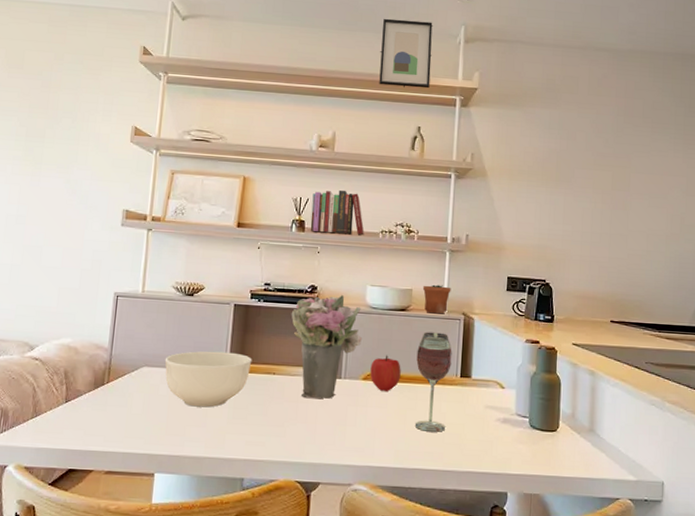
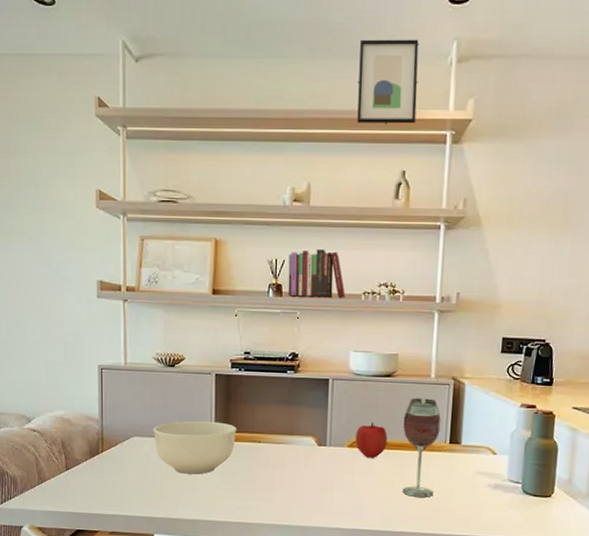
flower bouquet: present [291,295,363,400] -> none [273,362,347,466]
planter: present [422,284,451,314] -> none [409,348,440,379]

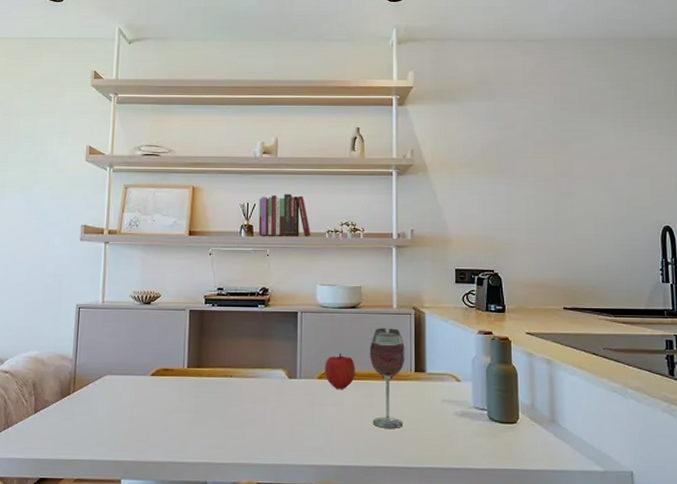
bowl: present [153,420,237,475] -> none [126,357,209,413]
picture frame: present [357,39,420,125] -> none [316,27,366,91]

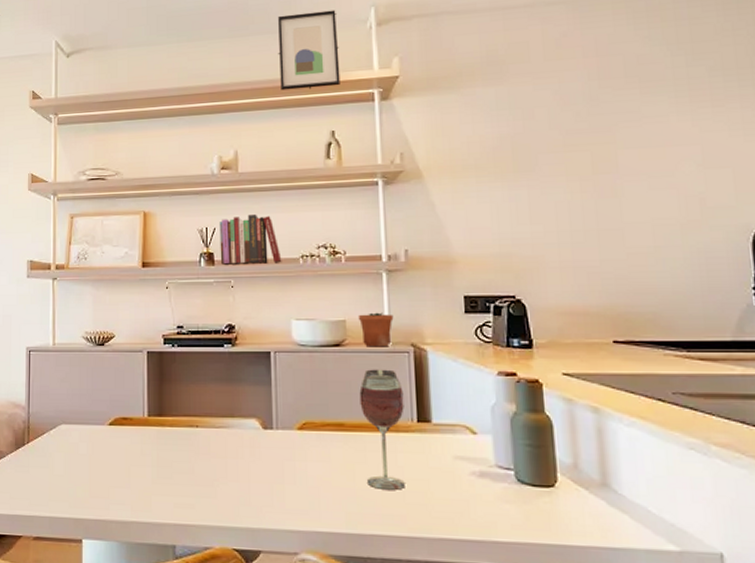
picture frame: none [316,27,366,91] -> present [278,9,340,91]
fruit: present [325,353,355,390] -> none [305,399,343,444]
planter: none [371,280,400,310] -> present [358,312,394,347]

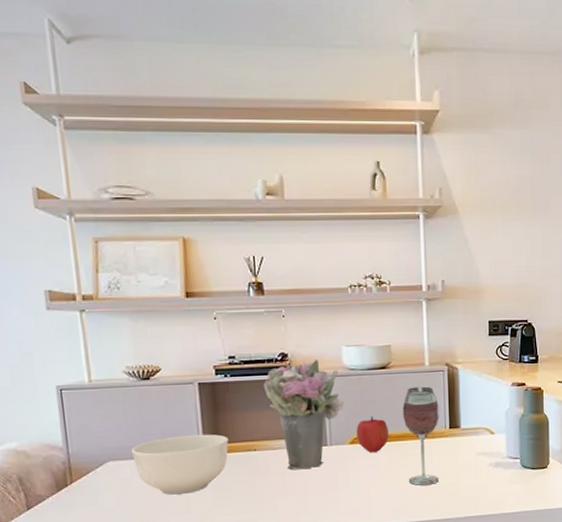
bowl: none [81,404,172,467] -> present [131,434,229,495]
flower bouquet: none [209,333,293,454] -> present [263,360,344,470]
books: present [219,213,282,266] -> none [267,243,331,296]
picture frame: present [278,9,340,91] -> none [321,27,385,115]
fruit: none [305,399,343,444] -> present [356,416,389,453]
planter: present [358,312,394,347] -> none [401,337,432,368]

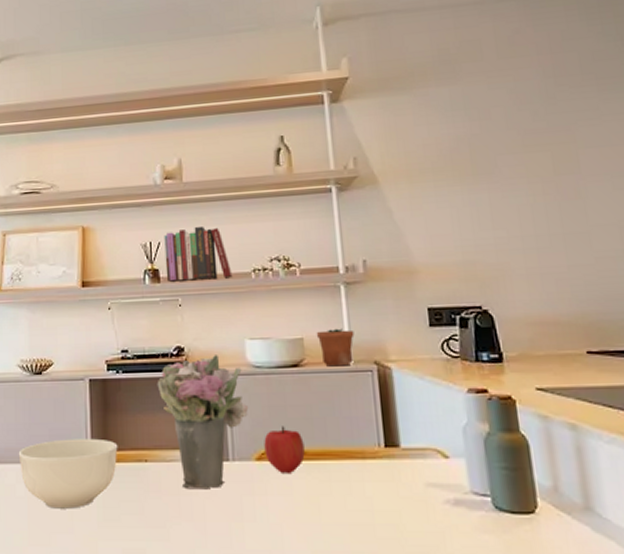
books: none [267,243,331,296] -> present [164,225,233,283]
planter: none [401,337,432,368] -> present [316,328,355,367]
wineglass: present [402,386,439,486] -> none [321,390,375,523]

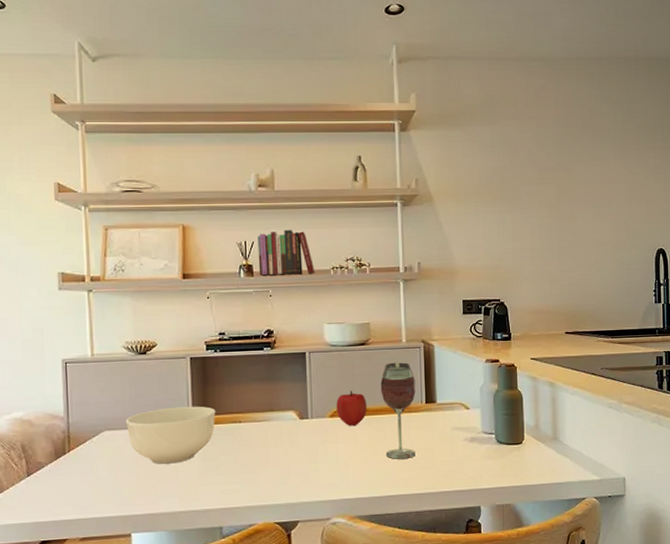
flower bouquet: present [157,355,249,490] -> none [250,336,325,442]
planter: present [316,328,355,367] -> none [379,315,409,345]
wineglass: none [321,390,375,523] -> present [380,362,416,459]

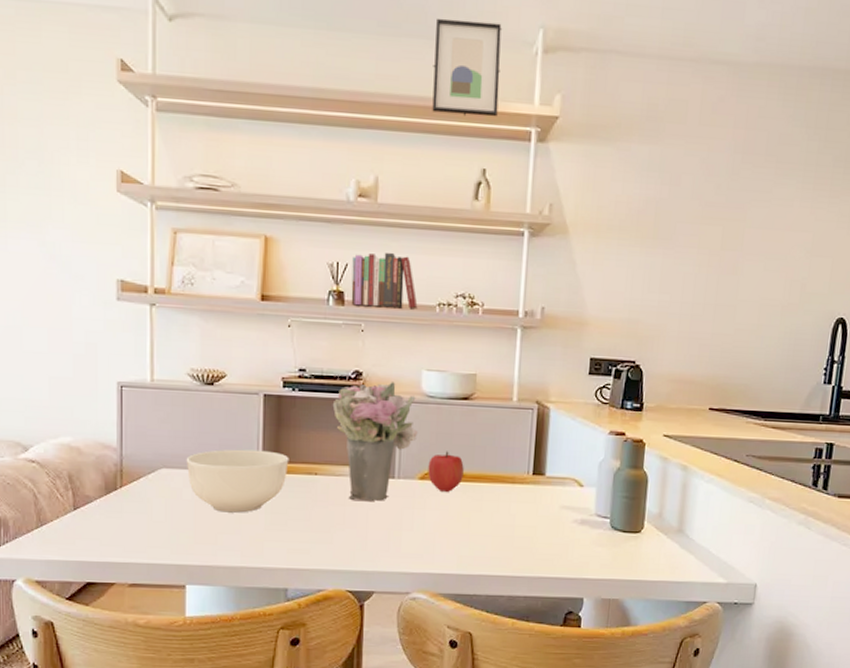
flower bouquet: none [250,336,325,442] -> present [332,382,419,502]
picture frame: none [310,43,366,116] -> present [432,18,503,117]
wineglass: present [380,362,416,459] -> none [480,423,524,536]

